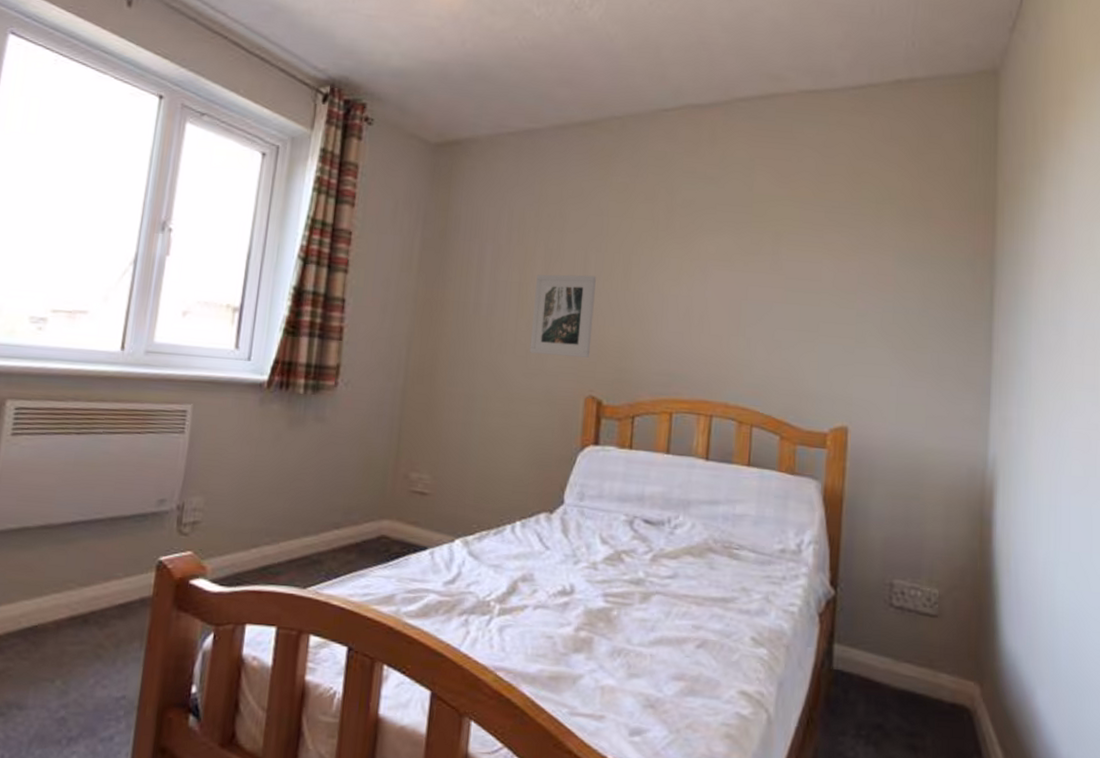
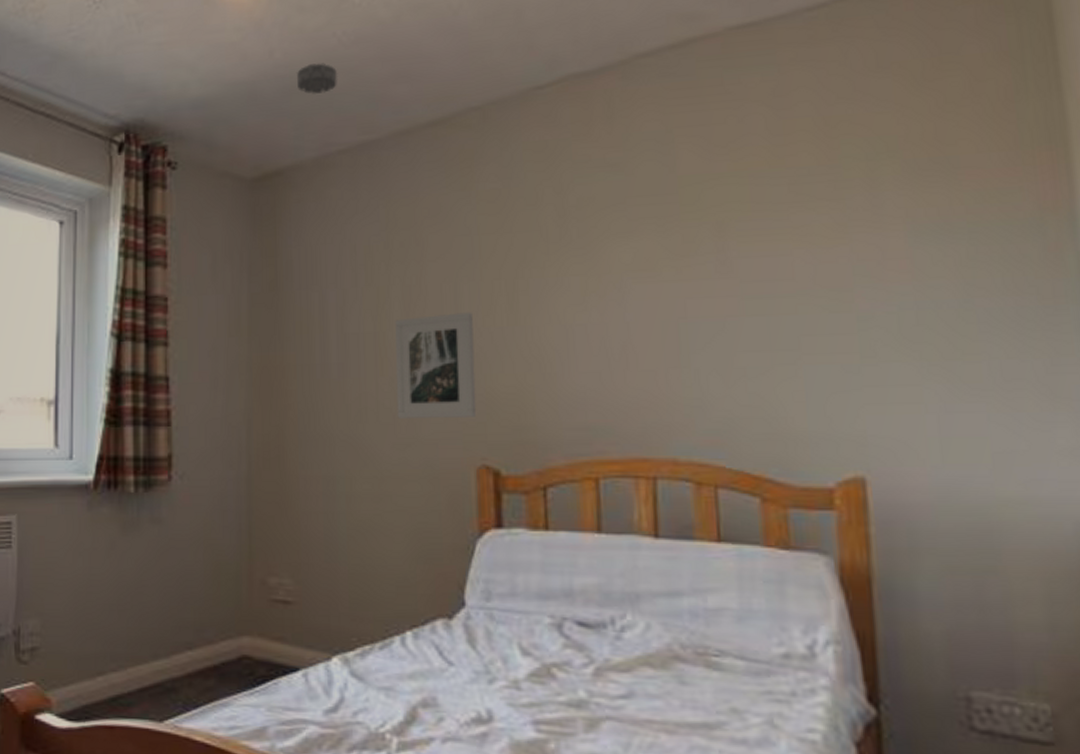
smoke detector: none [481,58,516,84] -> present [297,63,338,94]

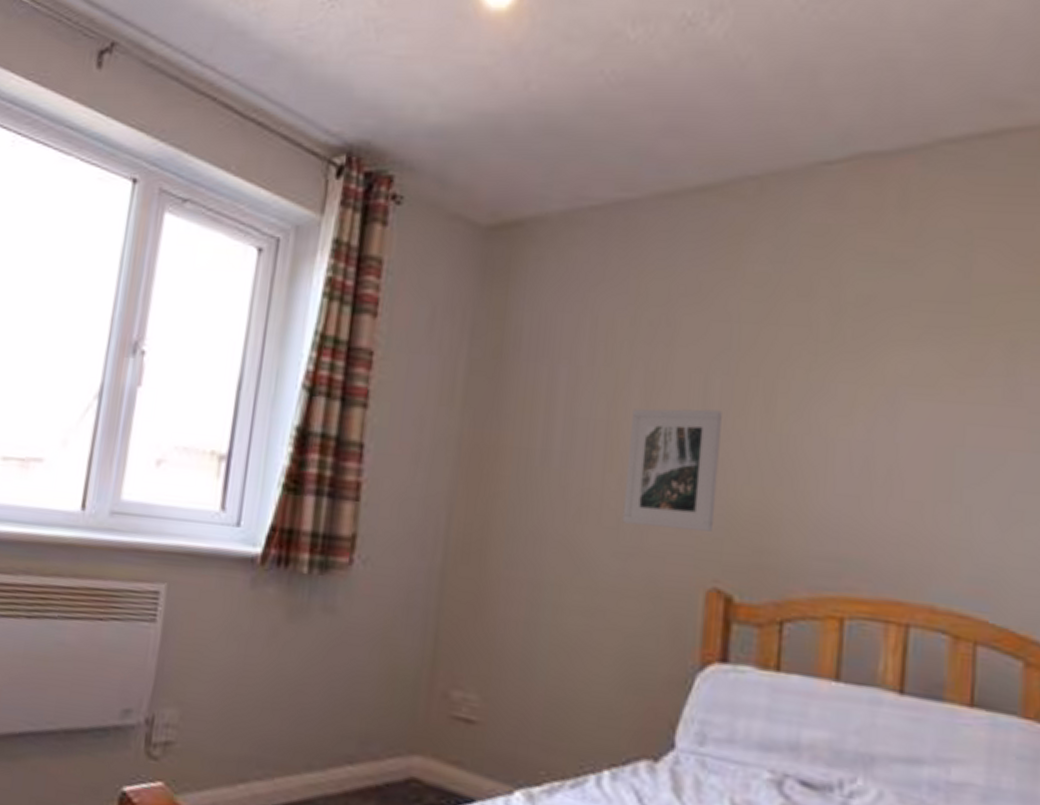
smoke detector: present [297,63,338,94] -> none [552,103,601,138]

